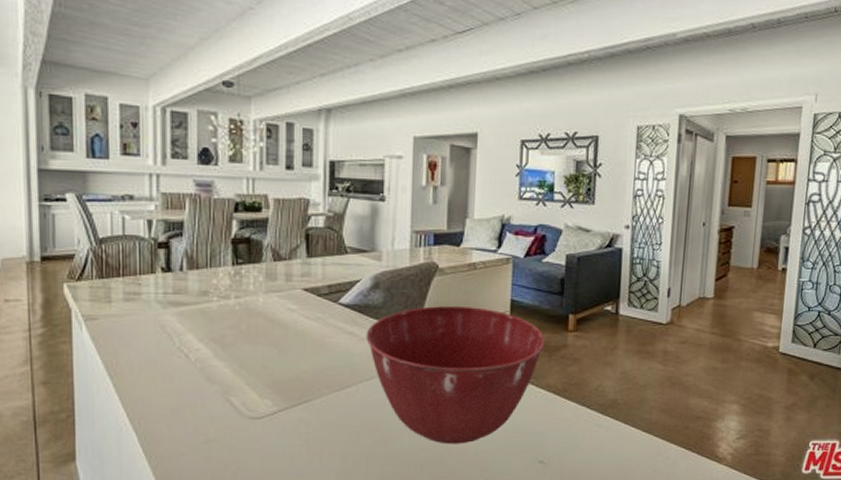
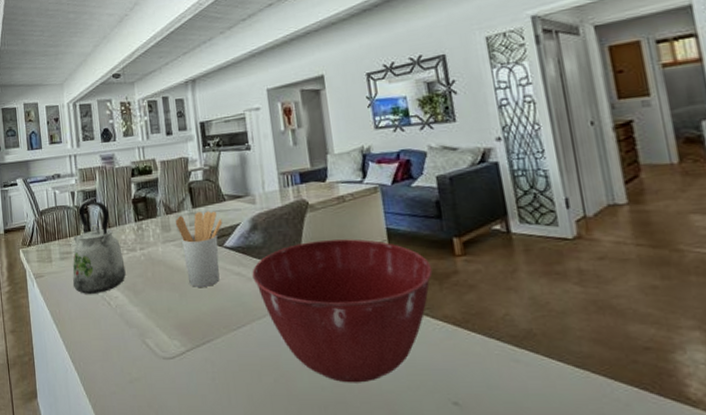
kettle: none [139,234,213,344] -> present [72,201,126,294]
utensil holder: none [285,262,341,344] -> present [176,211,223,287]

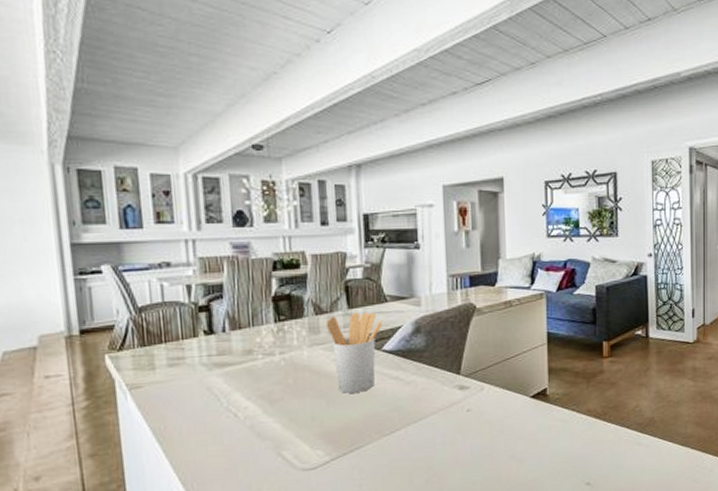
kettle: present [72,201,126,294] -> none [185,297,260,406]
mixing bowl: present [252,239,433,383] -> none [411,342,583,476]

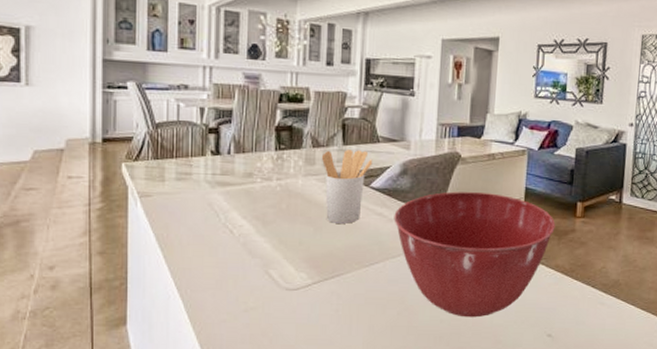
mixing bowl: none [411,342,583,476] -> present [394,191,556,318]

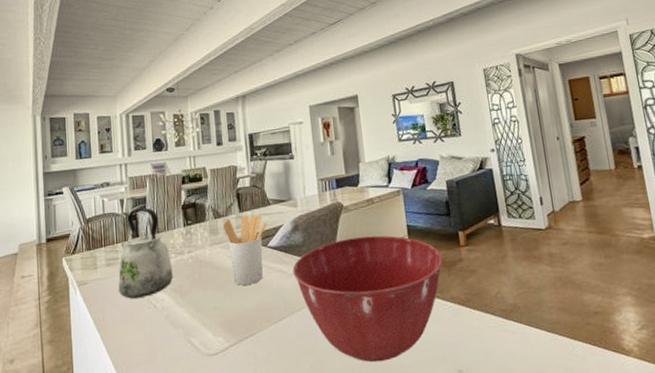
kettle: none [188,121,256,220] -> present [118,208,173,299]

